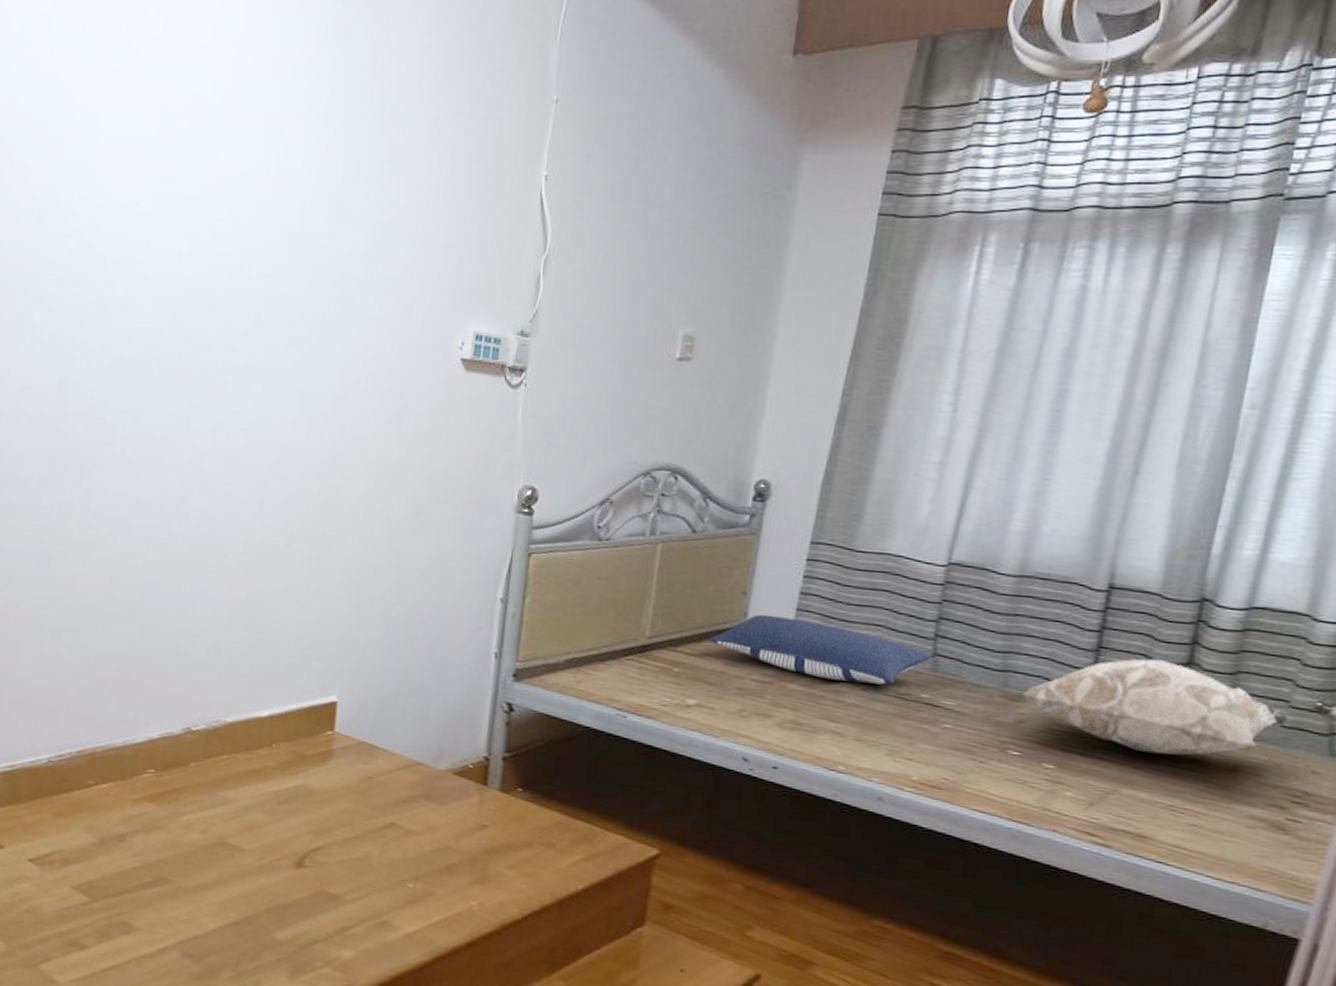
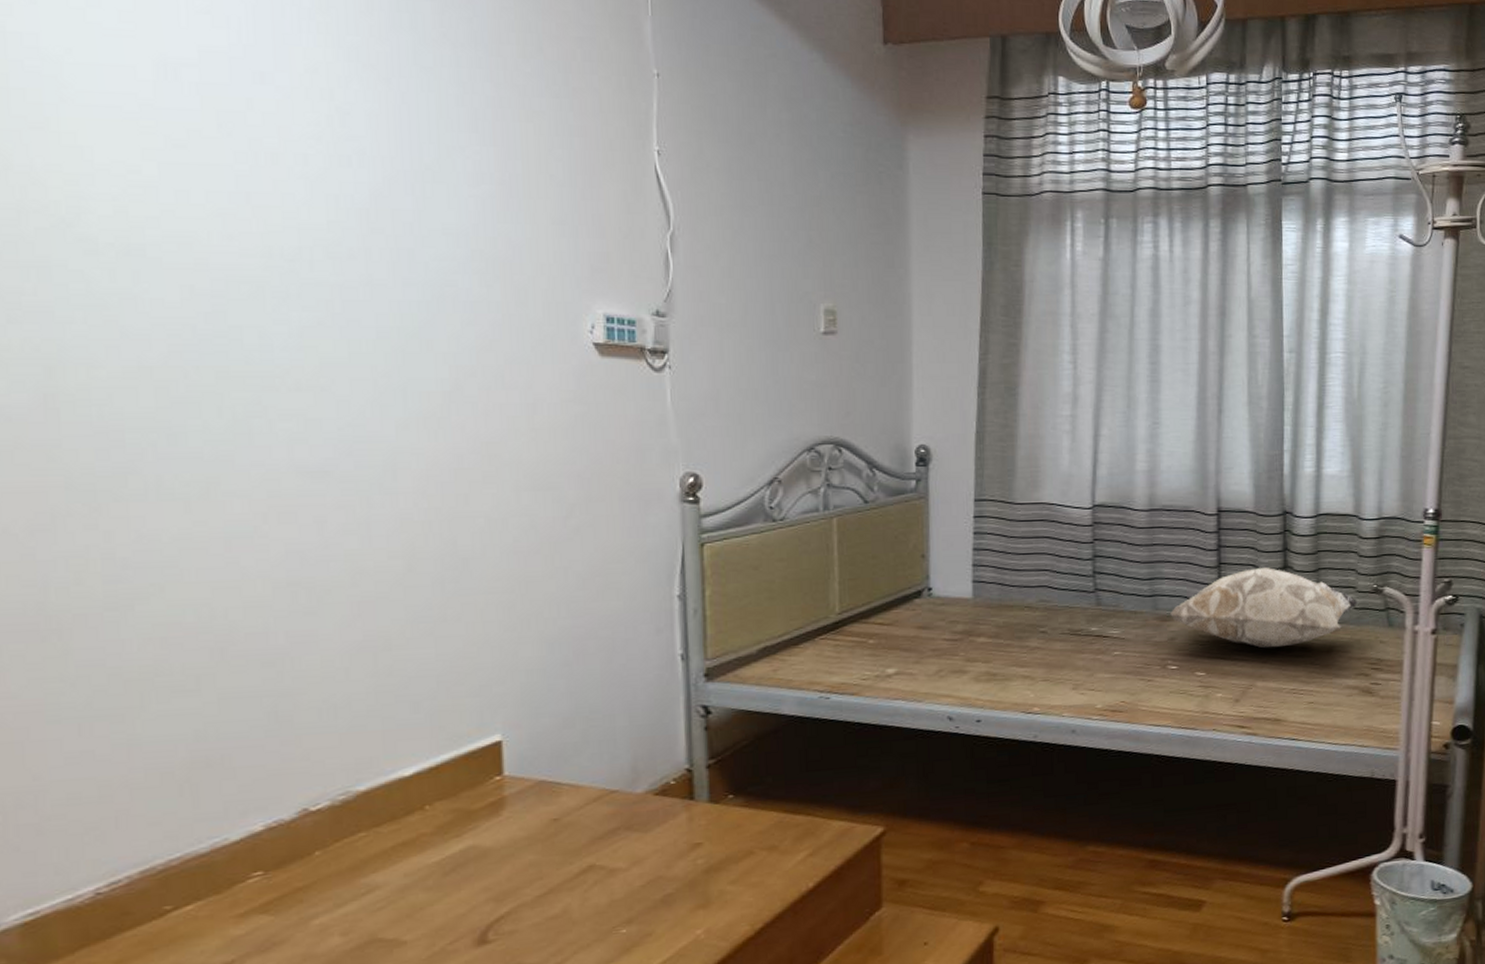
pillow: present [709,614,933,685] -> none [898,574,1094,628]

